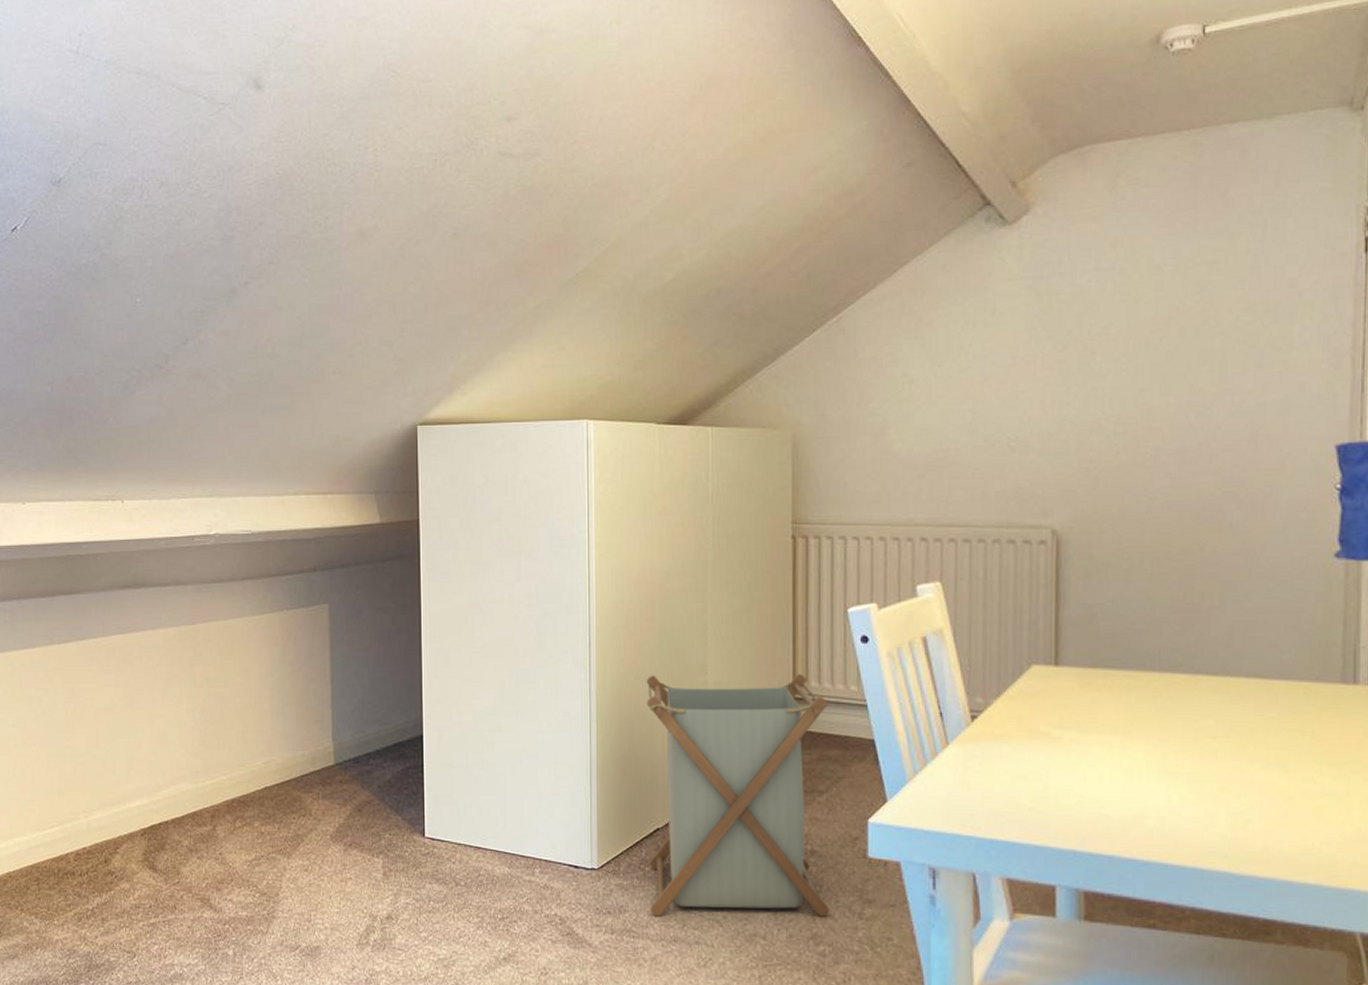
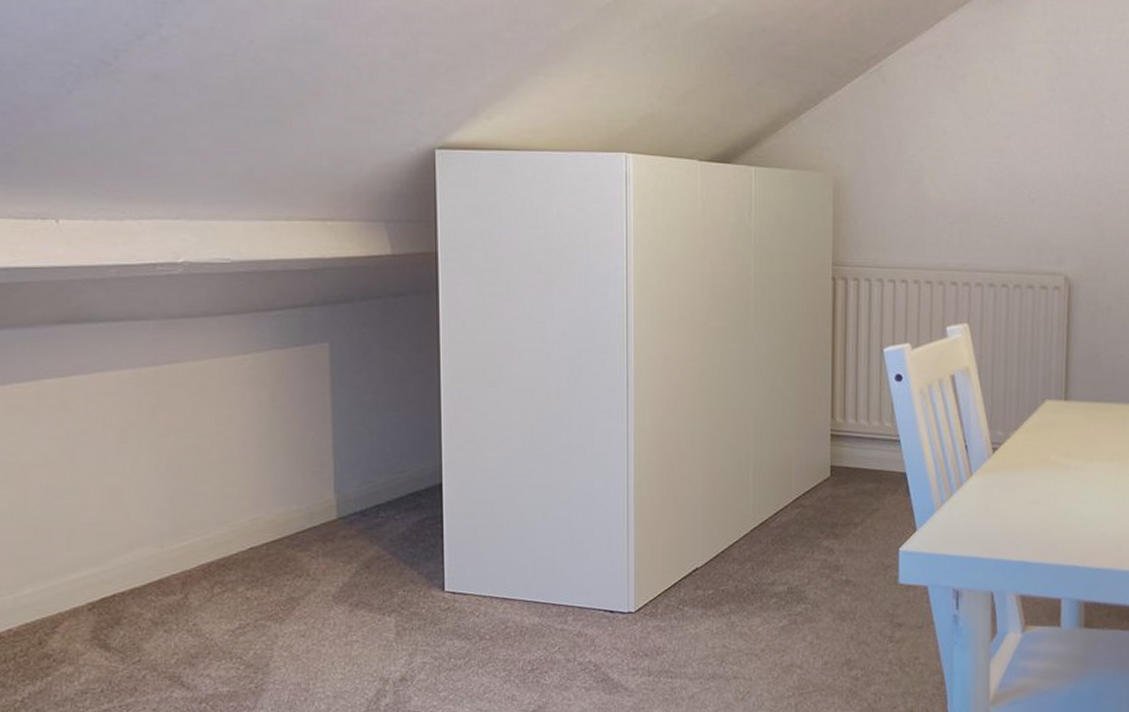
laundry basket: present [646,673,829,917] -> none [686,411,864,655]

